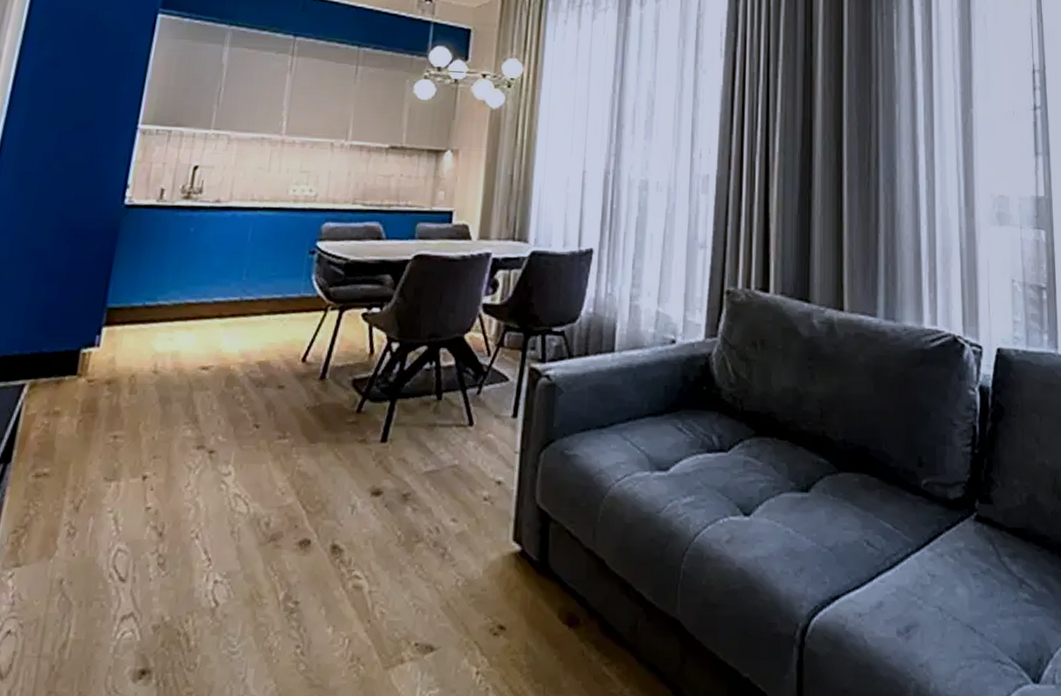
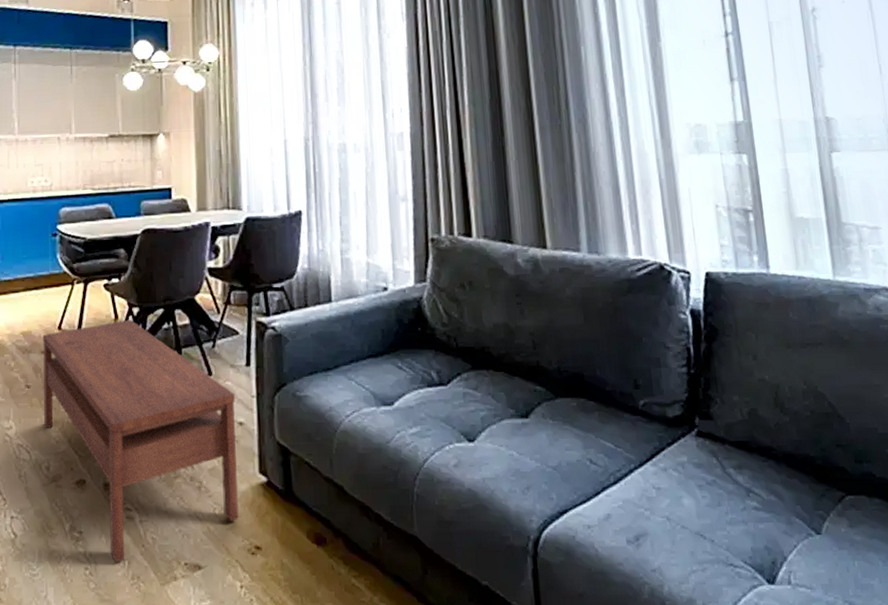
coffee table: none [270,355,496,641] -> present [42,319,239,563]

